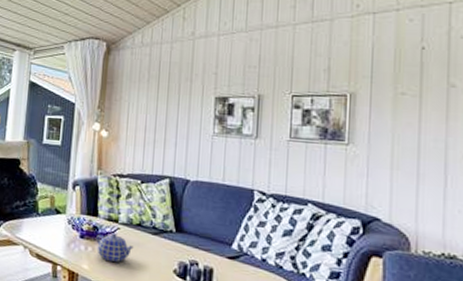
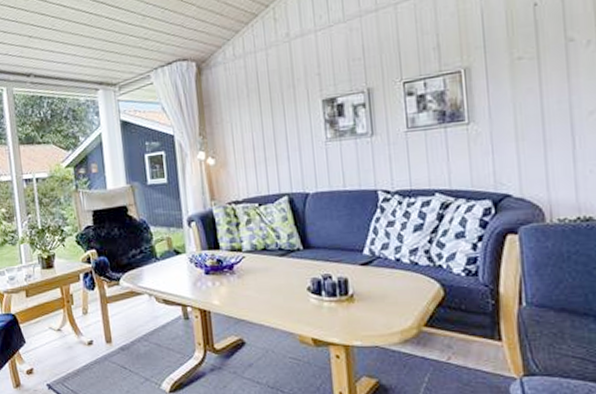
teapot: present [96,233,134,263] -> none [222,263,262,293]

